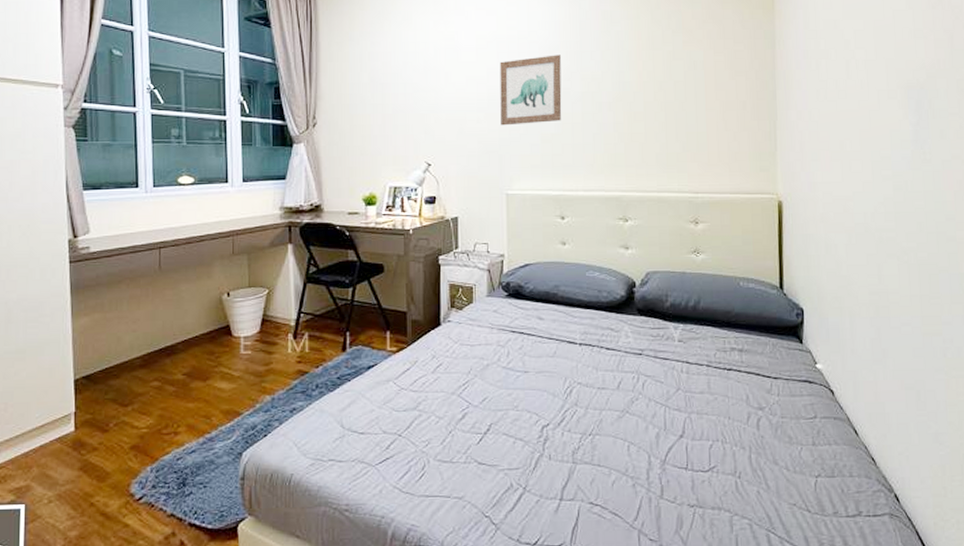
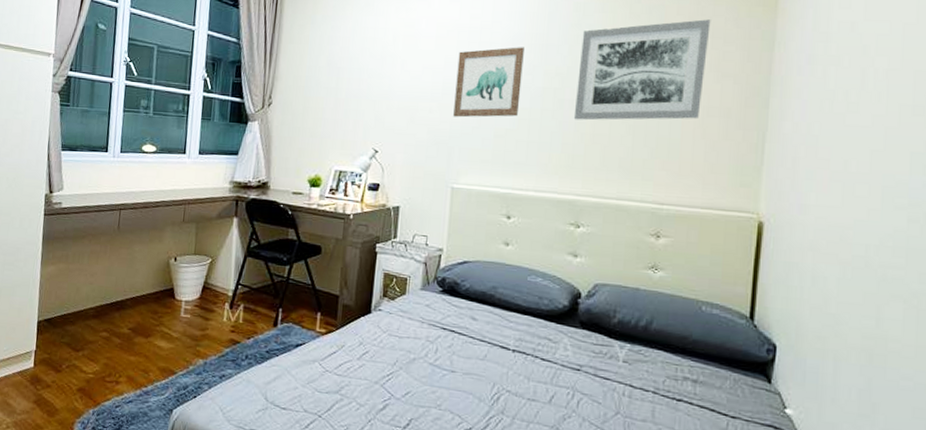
wall art: none [612,22,722,121] -> present [573,19,711,121]

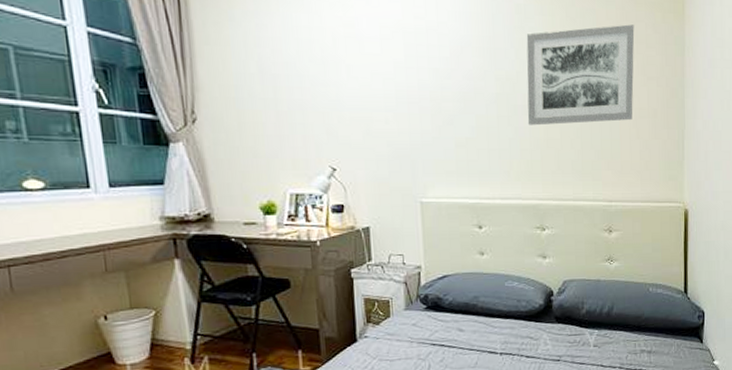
wall art: present [453,47,524,118] -> none [407,50,476,128]

